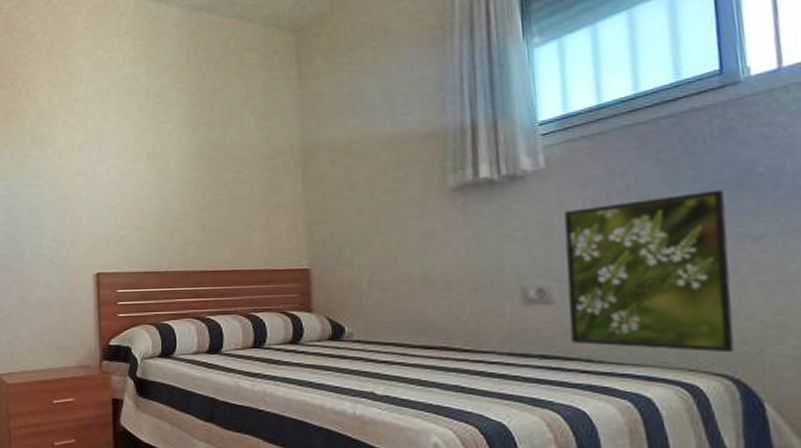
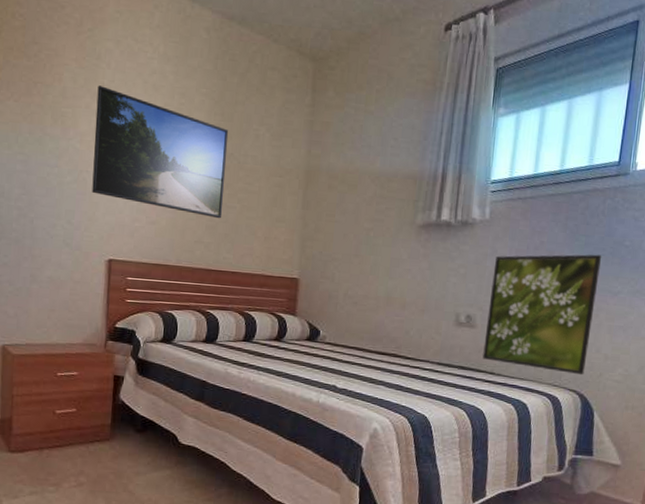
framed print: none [72,100,213,215] -> present [92,85,229,219]

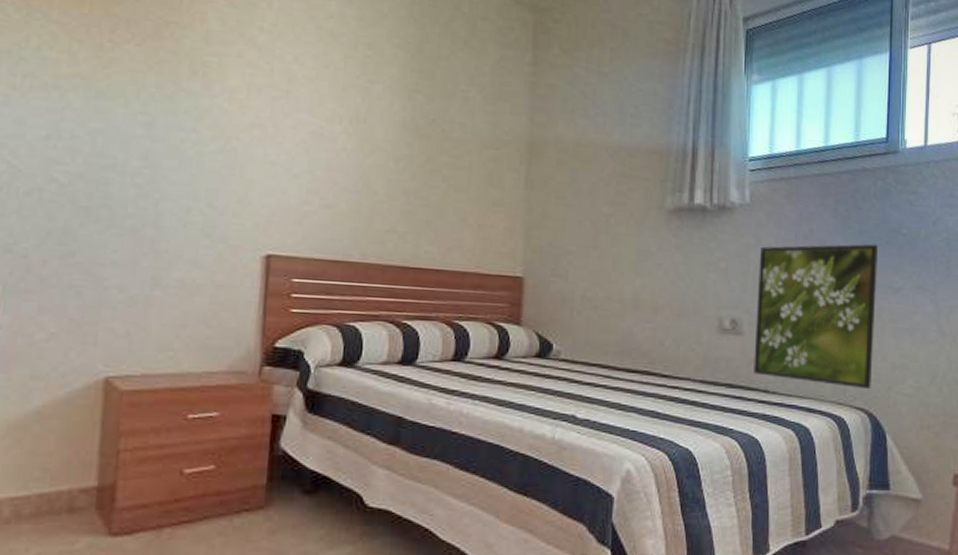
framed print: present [92,85,229,219] -> none [244,29,430,202]

